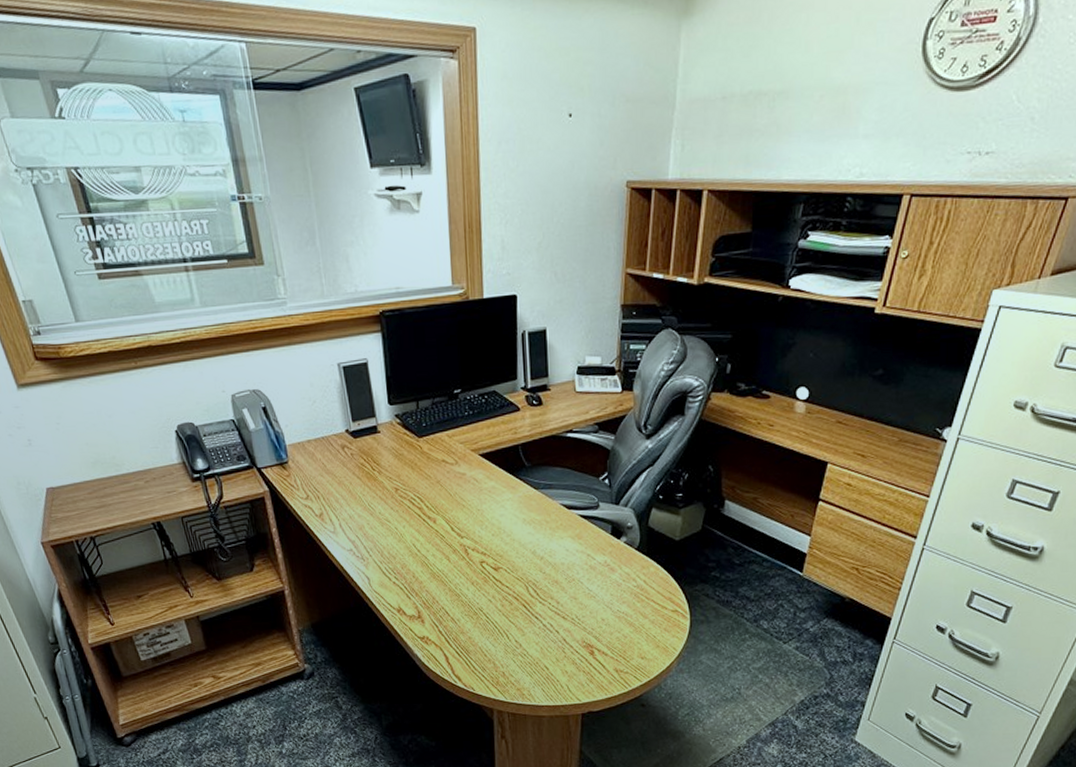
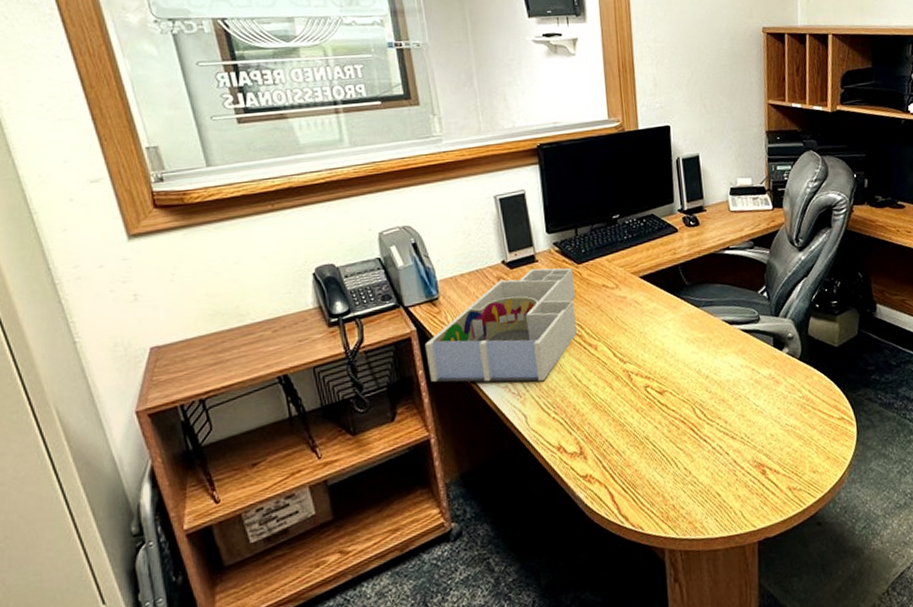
desk organizer: none [277,439,417,548] -> present [425,267,577,382]

